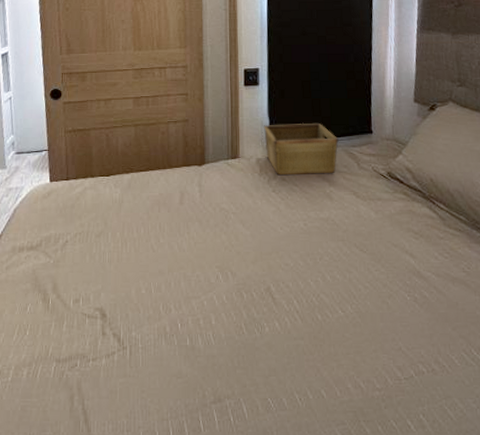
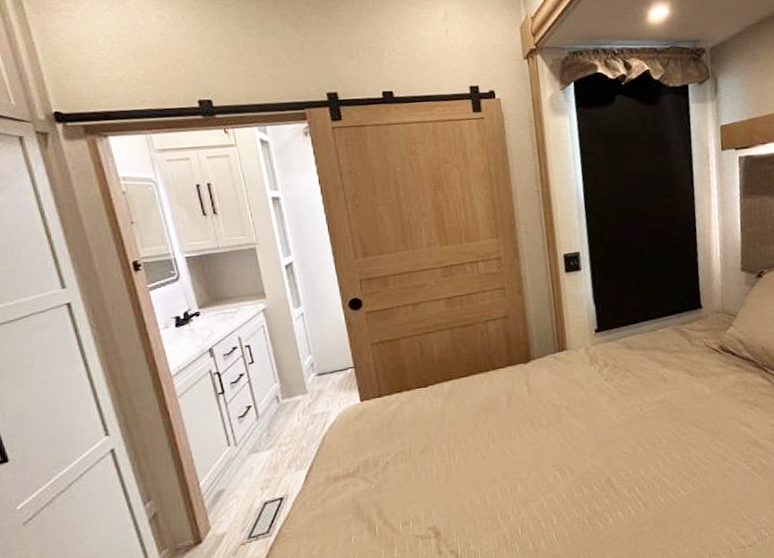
hamper: present [263,124,339,176] -> none [589,304,669,364]

